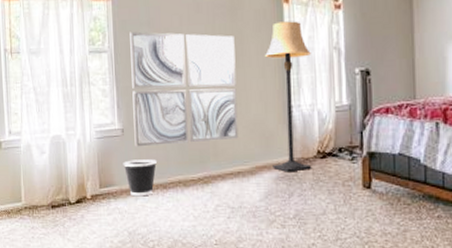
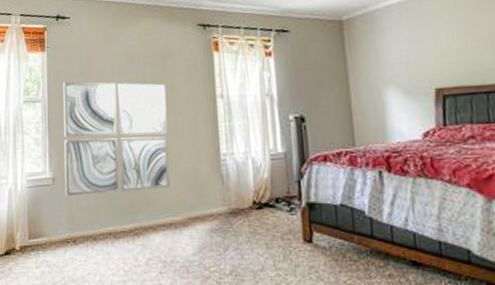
wastebasket: present [123,159,157,197] -> none [53,209,87,249]
lamp: present [264,21,311,172] -> none [195,68,247,224]

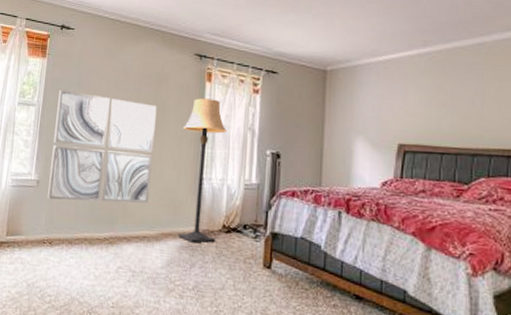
lamp: none [195,68,247,224] -> present [178,98,227,243]

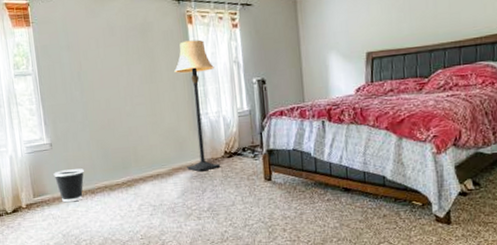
wastebasket: none [33,211,66,249] -> present [53,168,84,203]
wall art: present [47,90,157,204] -> none [51,55,156,159]

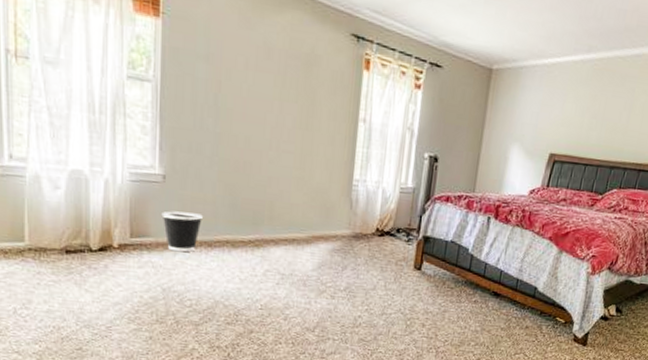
lamp: present [173,39,220,172] -> none [330,89,384,246]

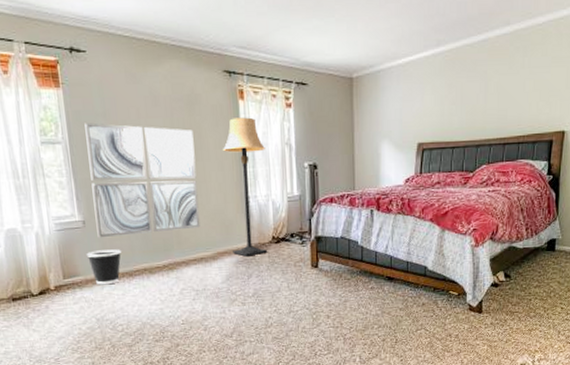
wall art: none [178,63,306,205] -> present [84,122,200,238]
lamp: none [330,89,384,246] -> present [222,117,267,257]

